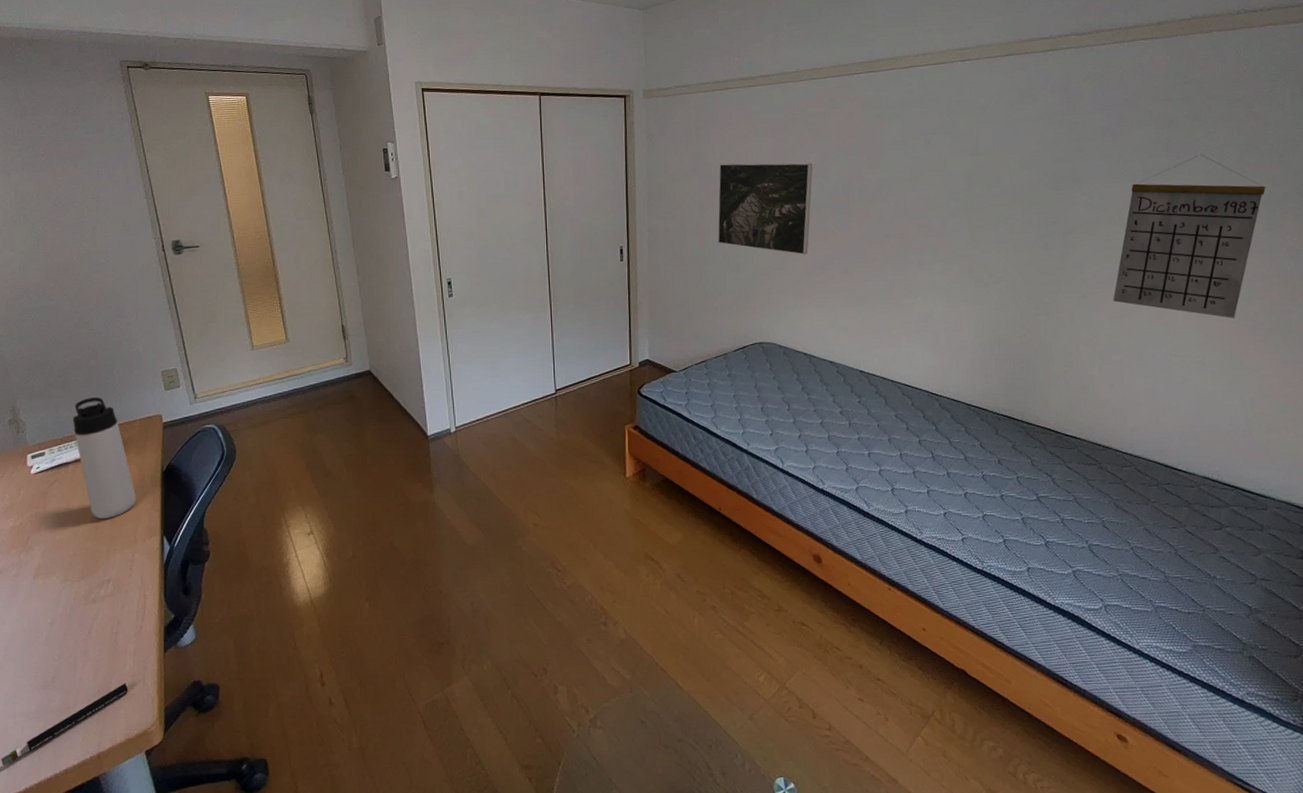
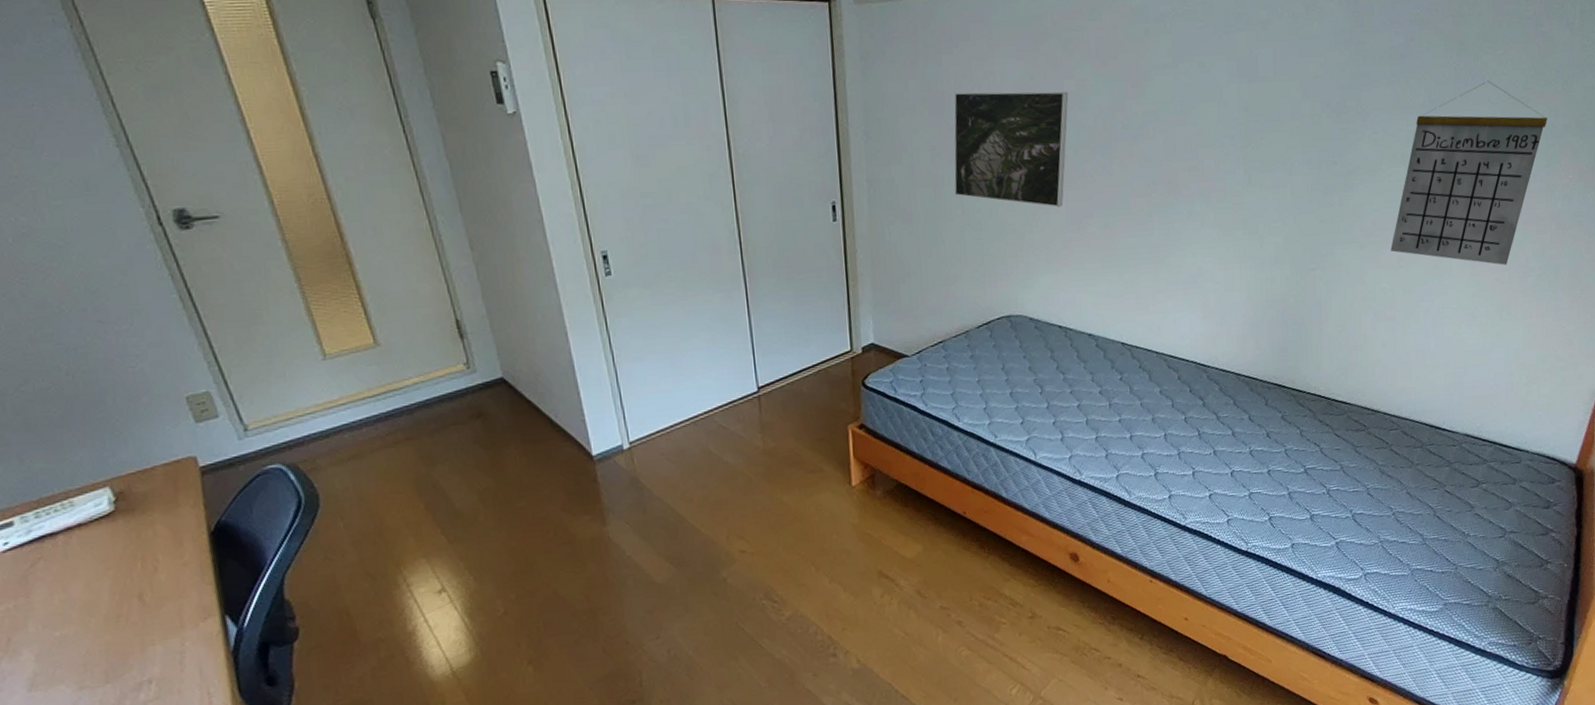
thermos bottle: present [73,397,137,519] -> none [50,439,175,603]

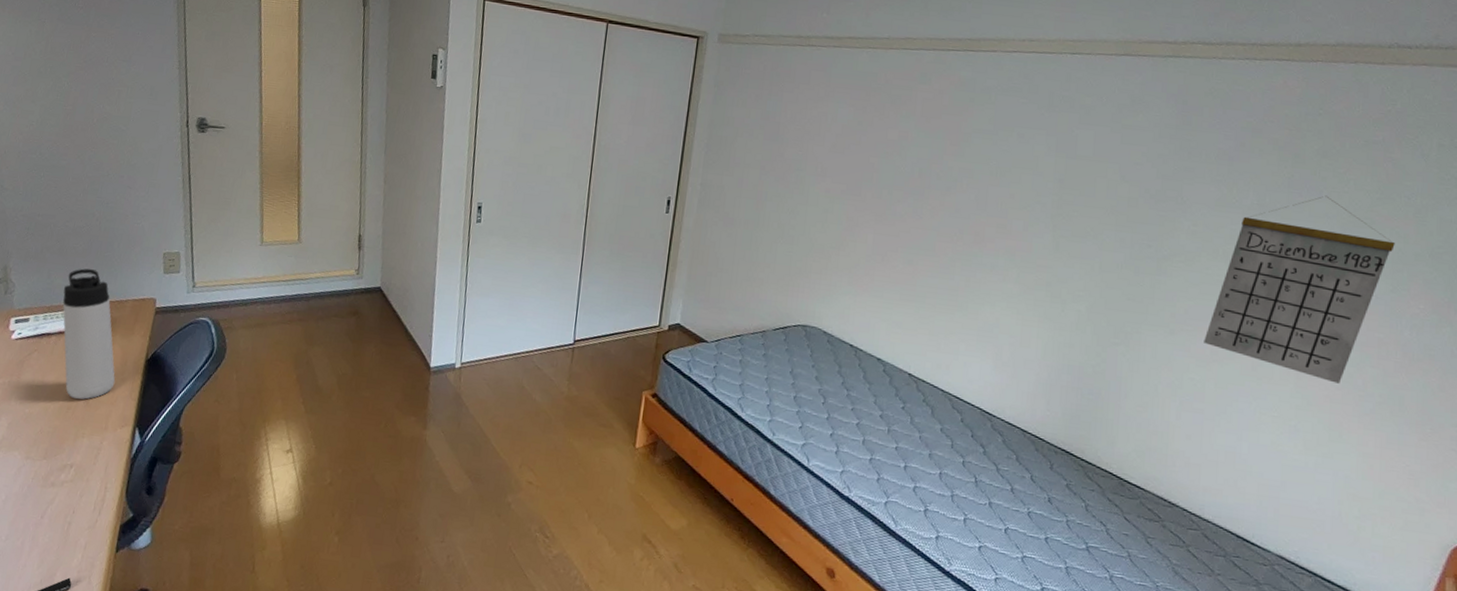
thermos bottle: none [50,439,175,603] -> present [62,268,116,400]
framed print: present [954,91,1069,207] -> none [774,125,891,238]

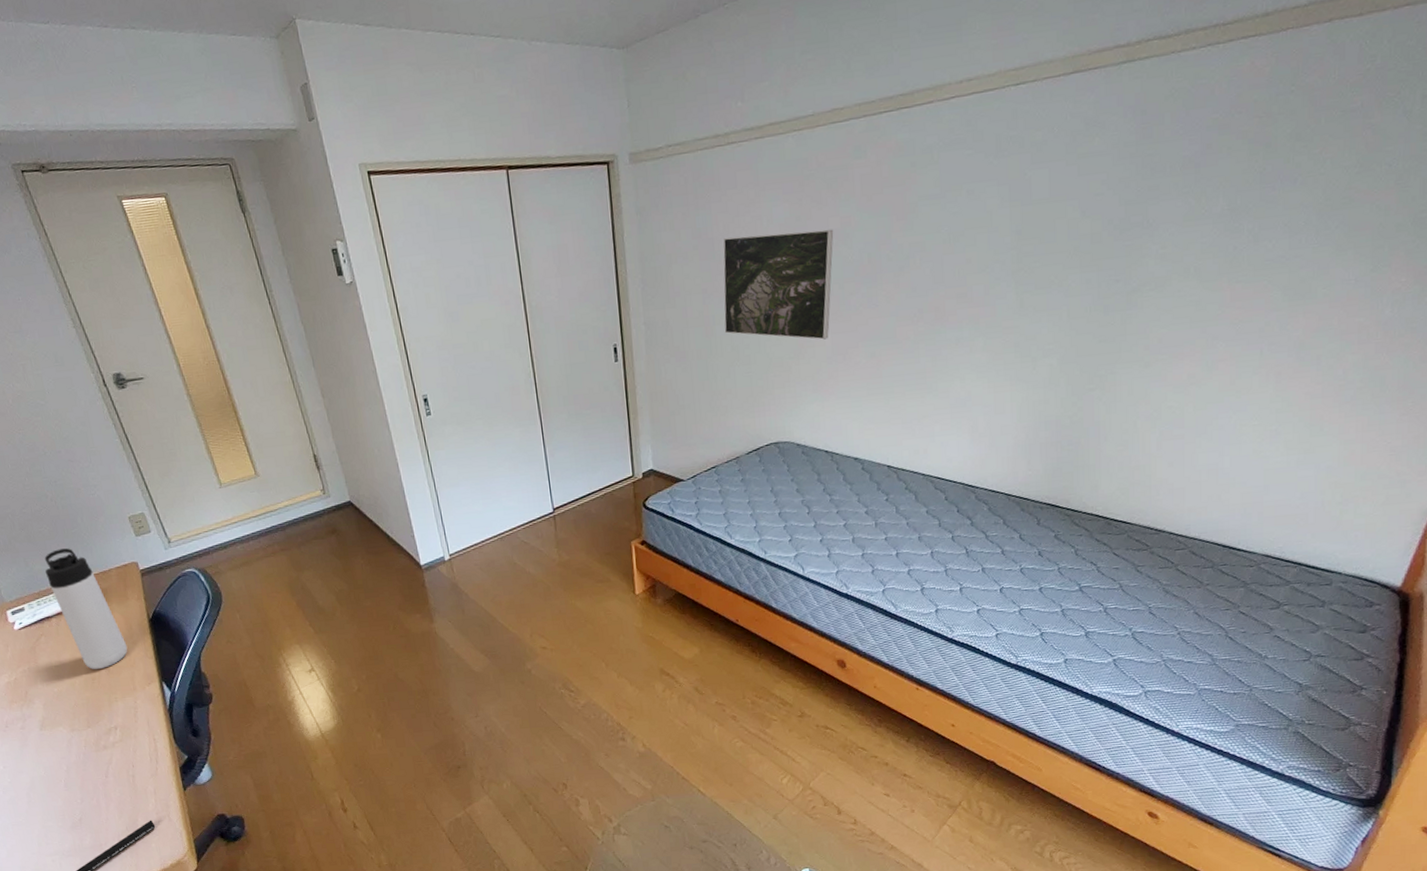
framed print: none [774,125,891,238] -> present [723,229,834,340]
calendar: present [1203,195,1395,384] -> none [1180,182,1375,379]

